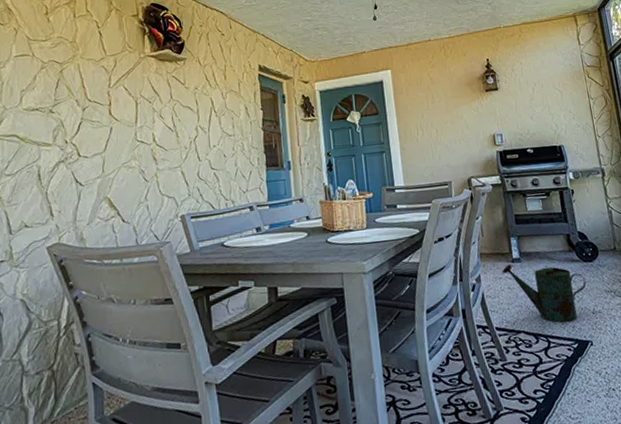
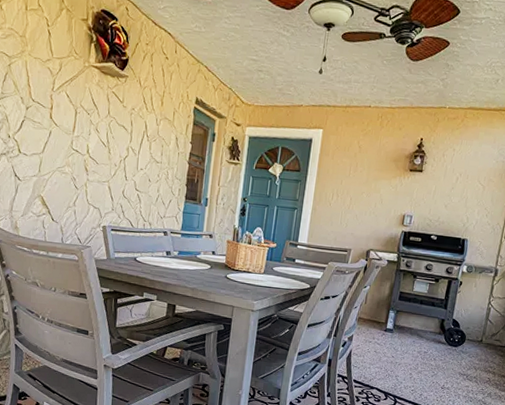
watering can: present [502,264,586,323] -> none [373,332,445,390]

